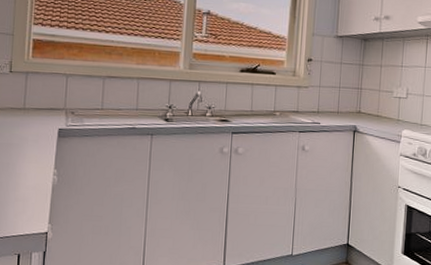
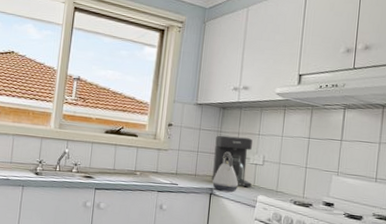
coffee maker: none [354,68,396,123] -> present [211,135,253,188]
kettle: none [356,86,383,128] -> present [212,151,239,192]

